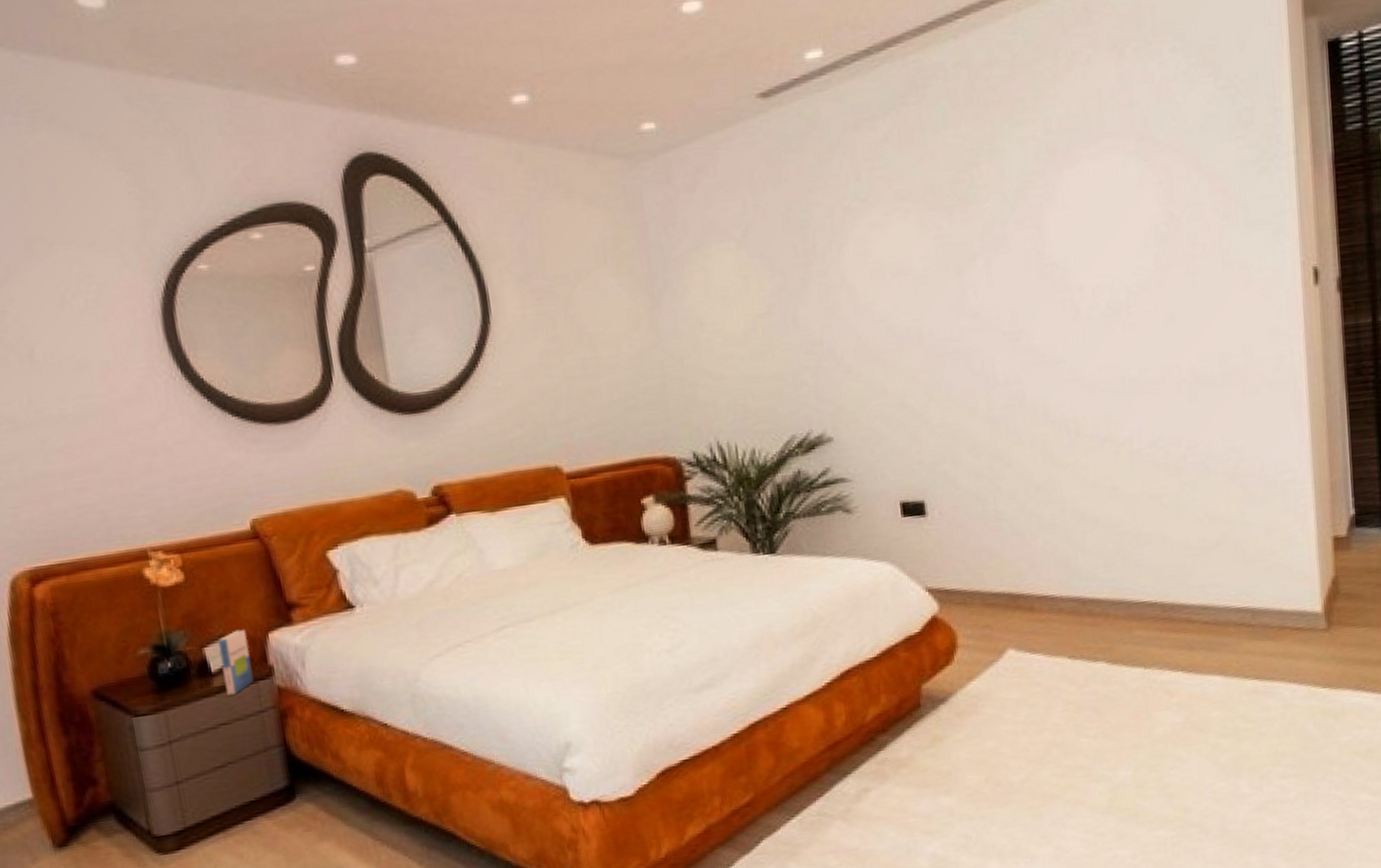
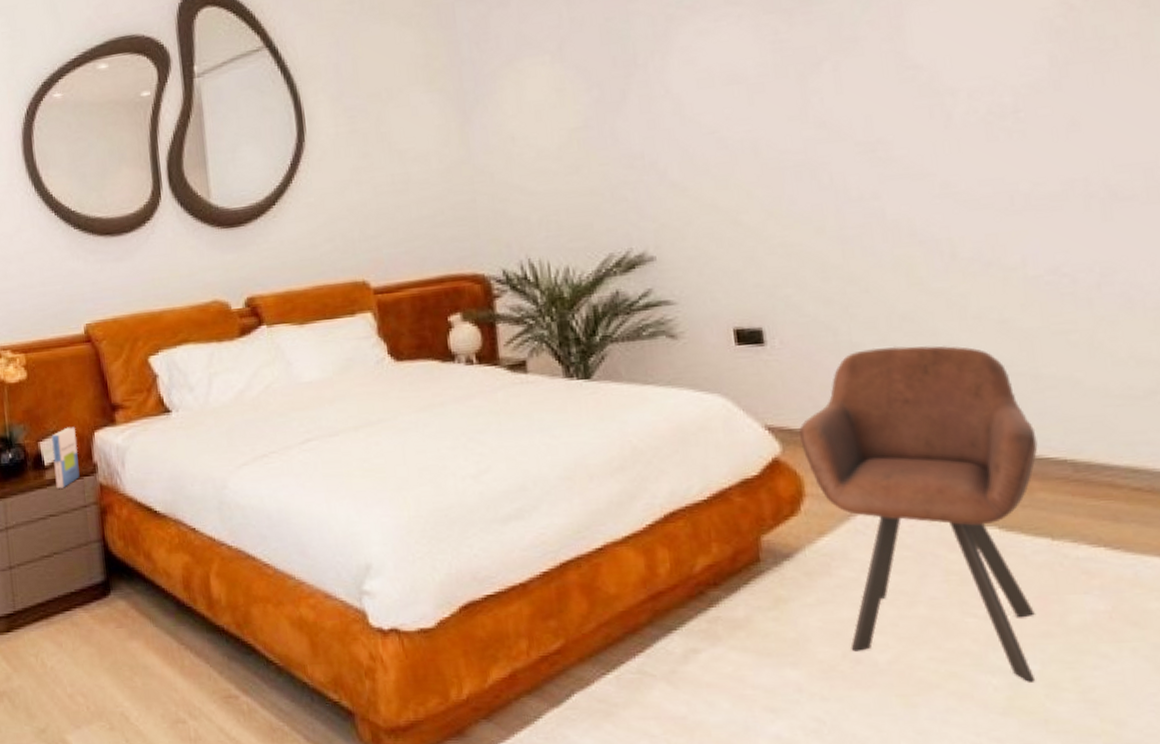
armchair: none [953,511,1137,785] -> present [798,345,1038,682]

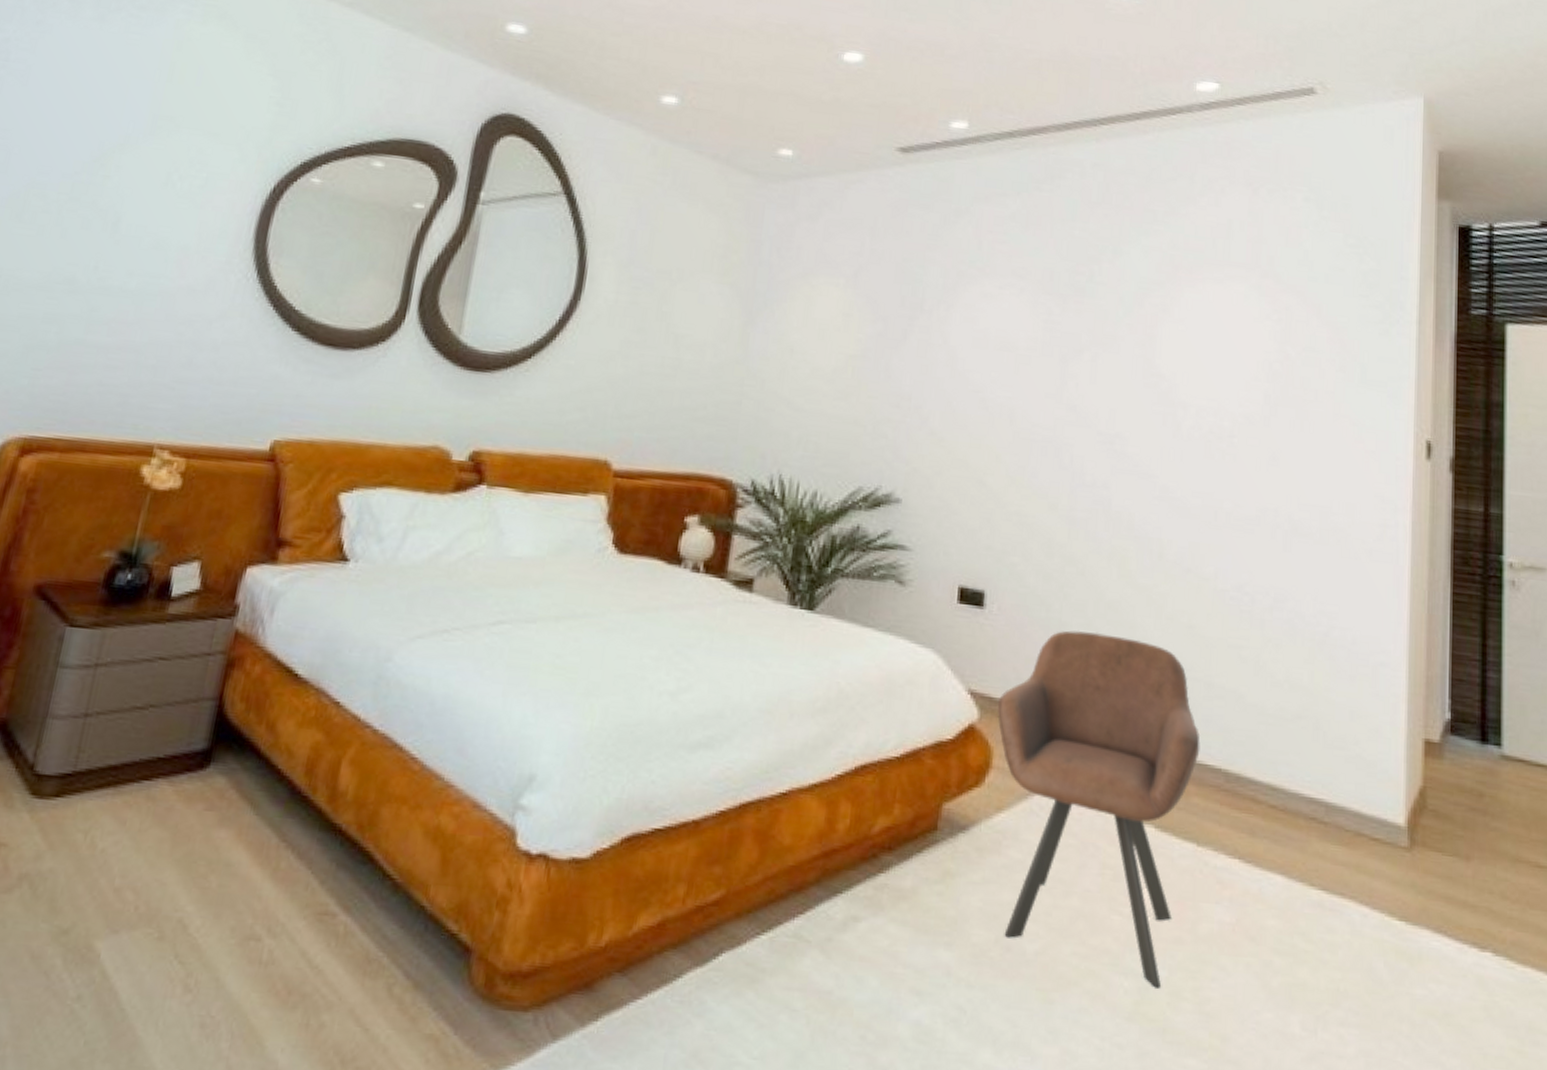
book: present [51,426,80,489] -> none [178,555,224,628]

